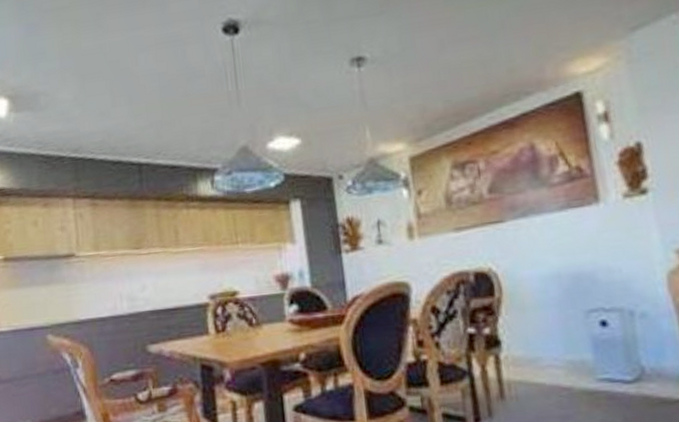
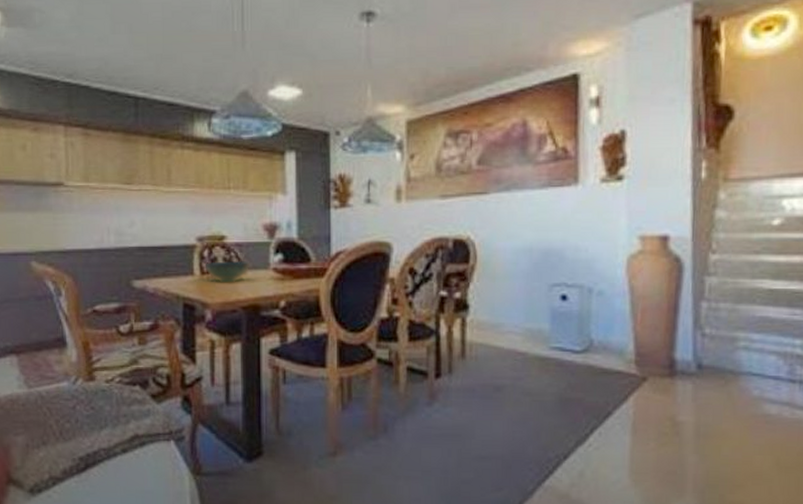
bowl: none [219,315,265,339] -> present [204,260,249,282]

